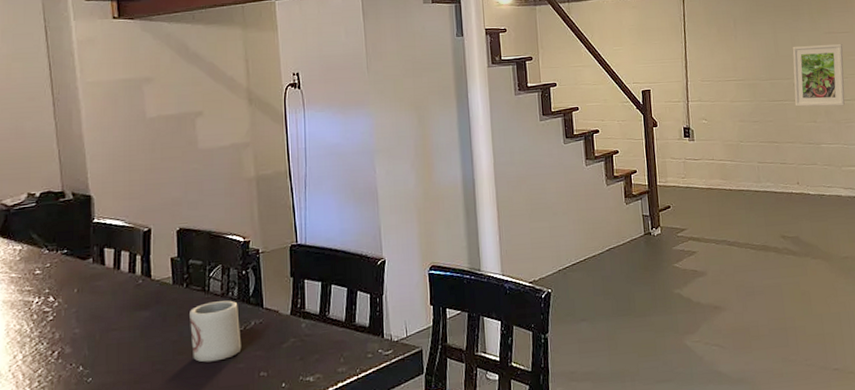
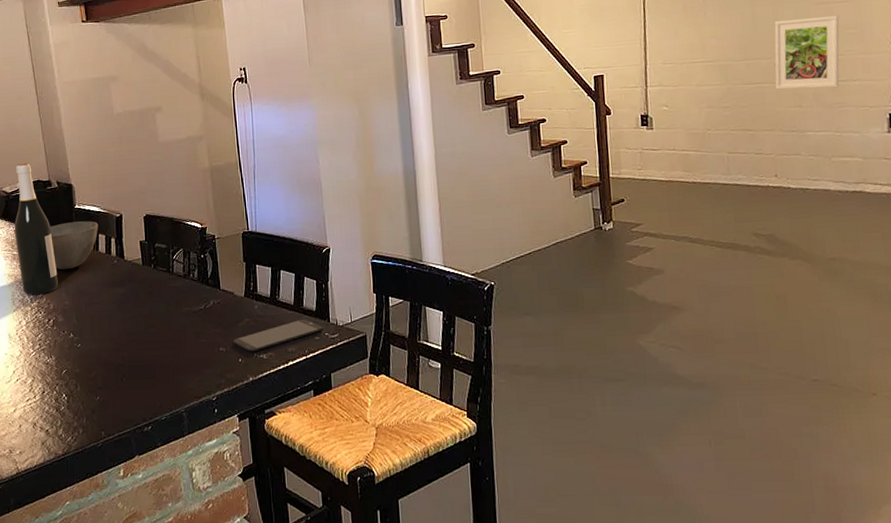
wine bottle: none [13,171,67,324] -> present [14,162,58,295]
bowl: none [60,236,122,293] -> present [49,221,99,270]
cup: present [190,300,242,363] -> none [157,281,203,336]
smartphone: none [276,335,377,375] -> present [233,318,323,352]

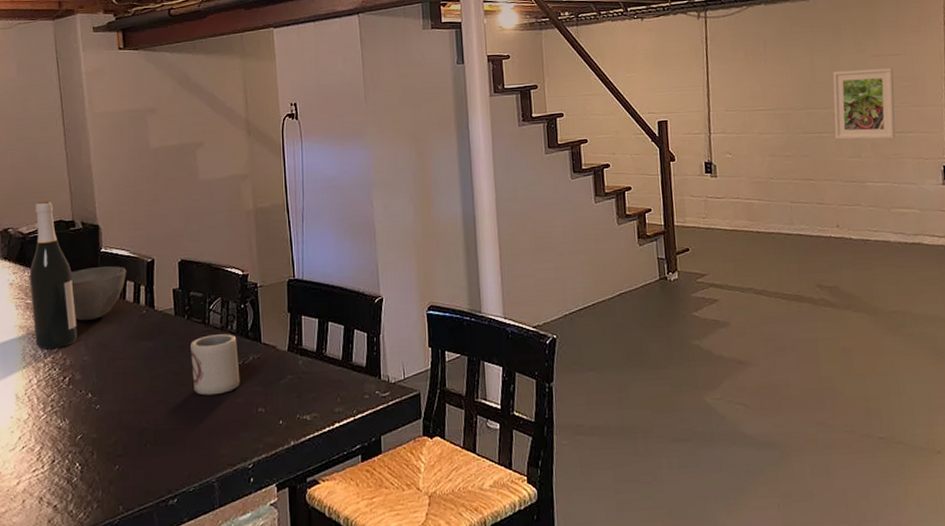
cup: none [157,281,203,336] -> present [191,334,240,396]
smartphone: present [233,318,323,352] -> none [273,375,374,413]

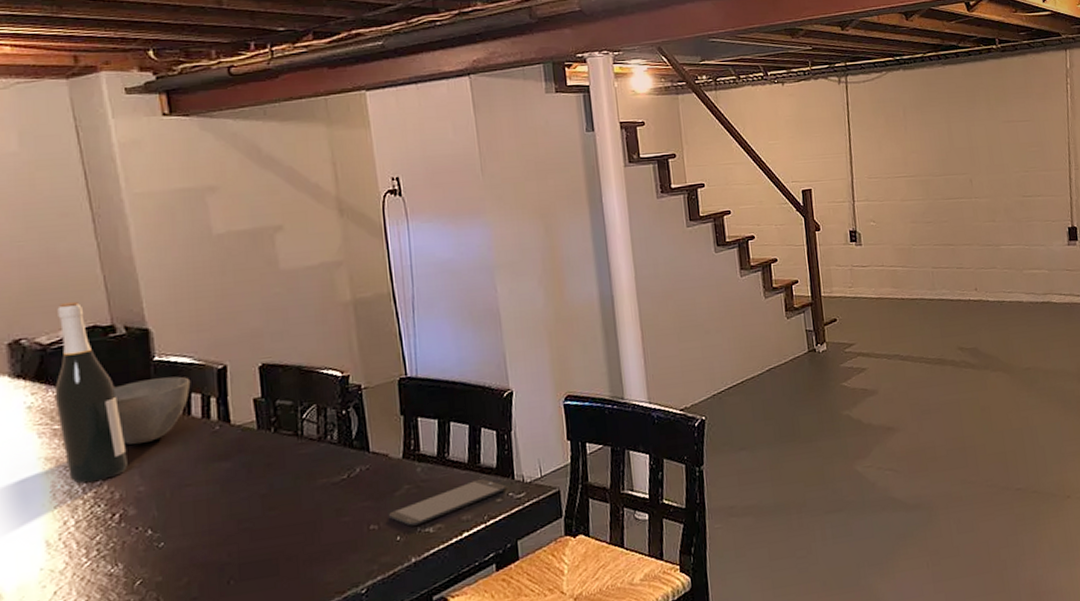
cup: present [191,334,240,396] -> none [280,445,346,518]
smartphone: none [273,375,374,413] -> present [388,478,507,526]
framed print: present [832,68,896,140] -> none [968,134,1026,205]

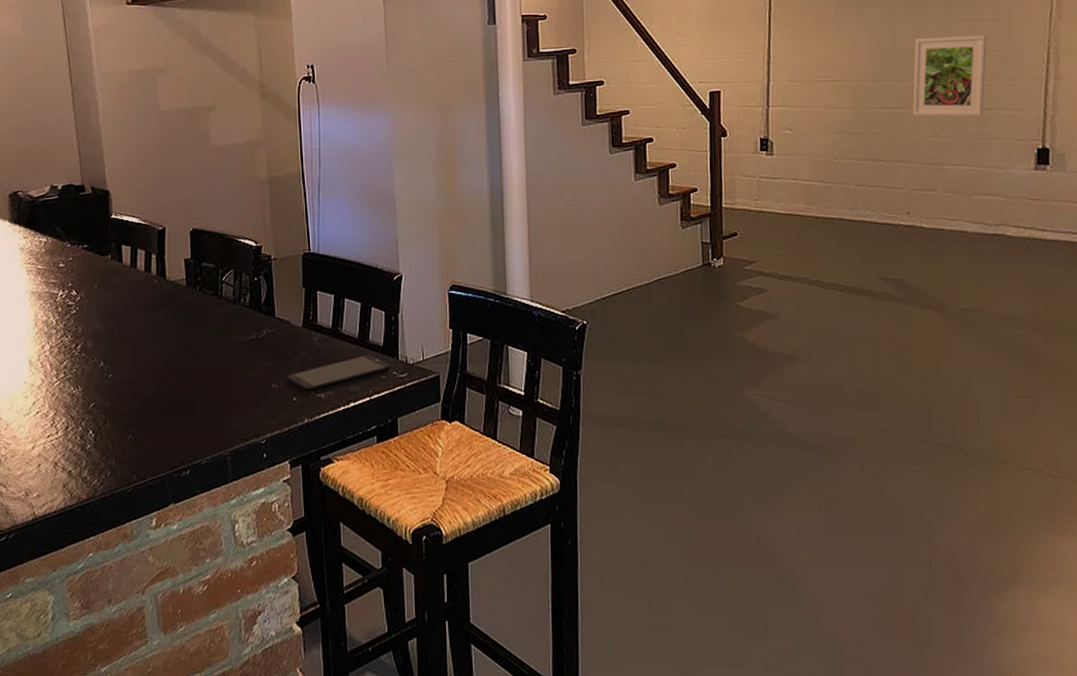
wine bottle: present [54,302,128,484] -> none [39,164,88,316]
bowl: present [113,376,191,445] -> none [81,233,138,289]
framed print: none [968,134,1026,205] -> present [912,35,987,117]

